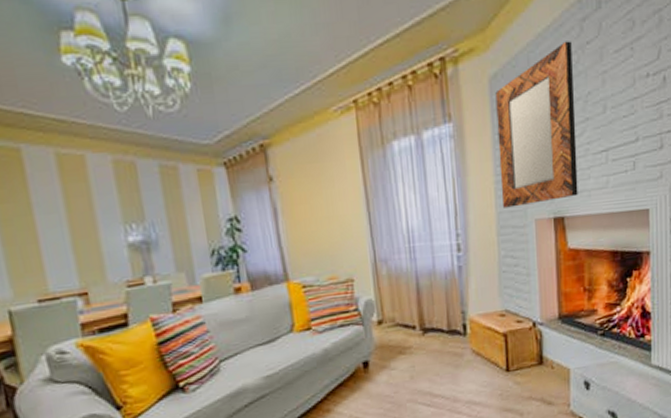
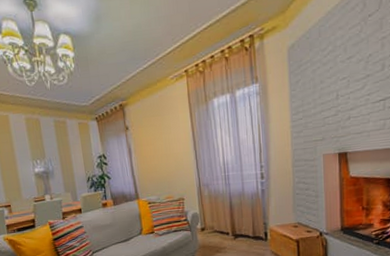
home mirror: present [495,41,578,208] -> none [293,15,359,146]

